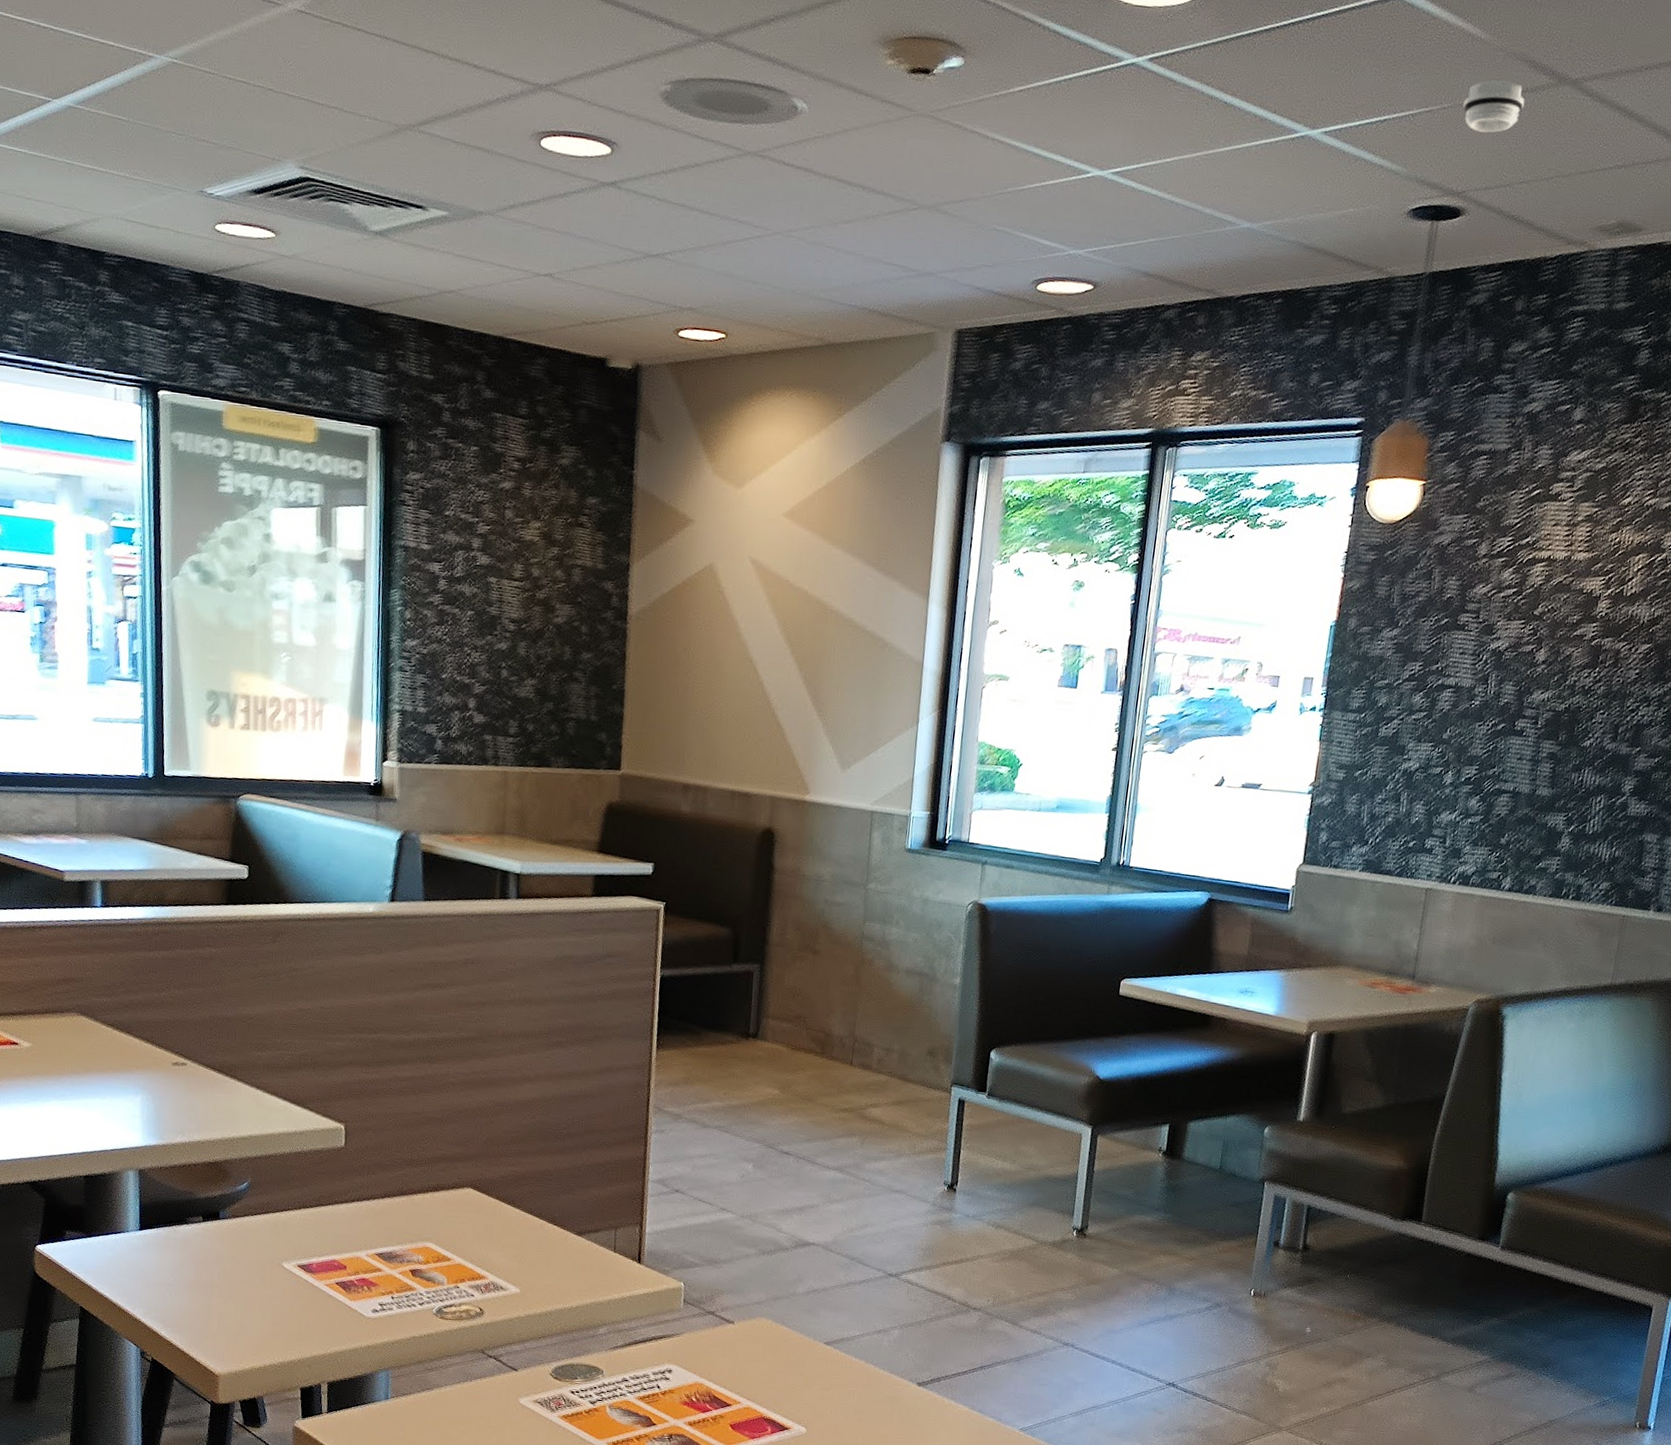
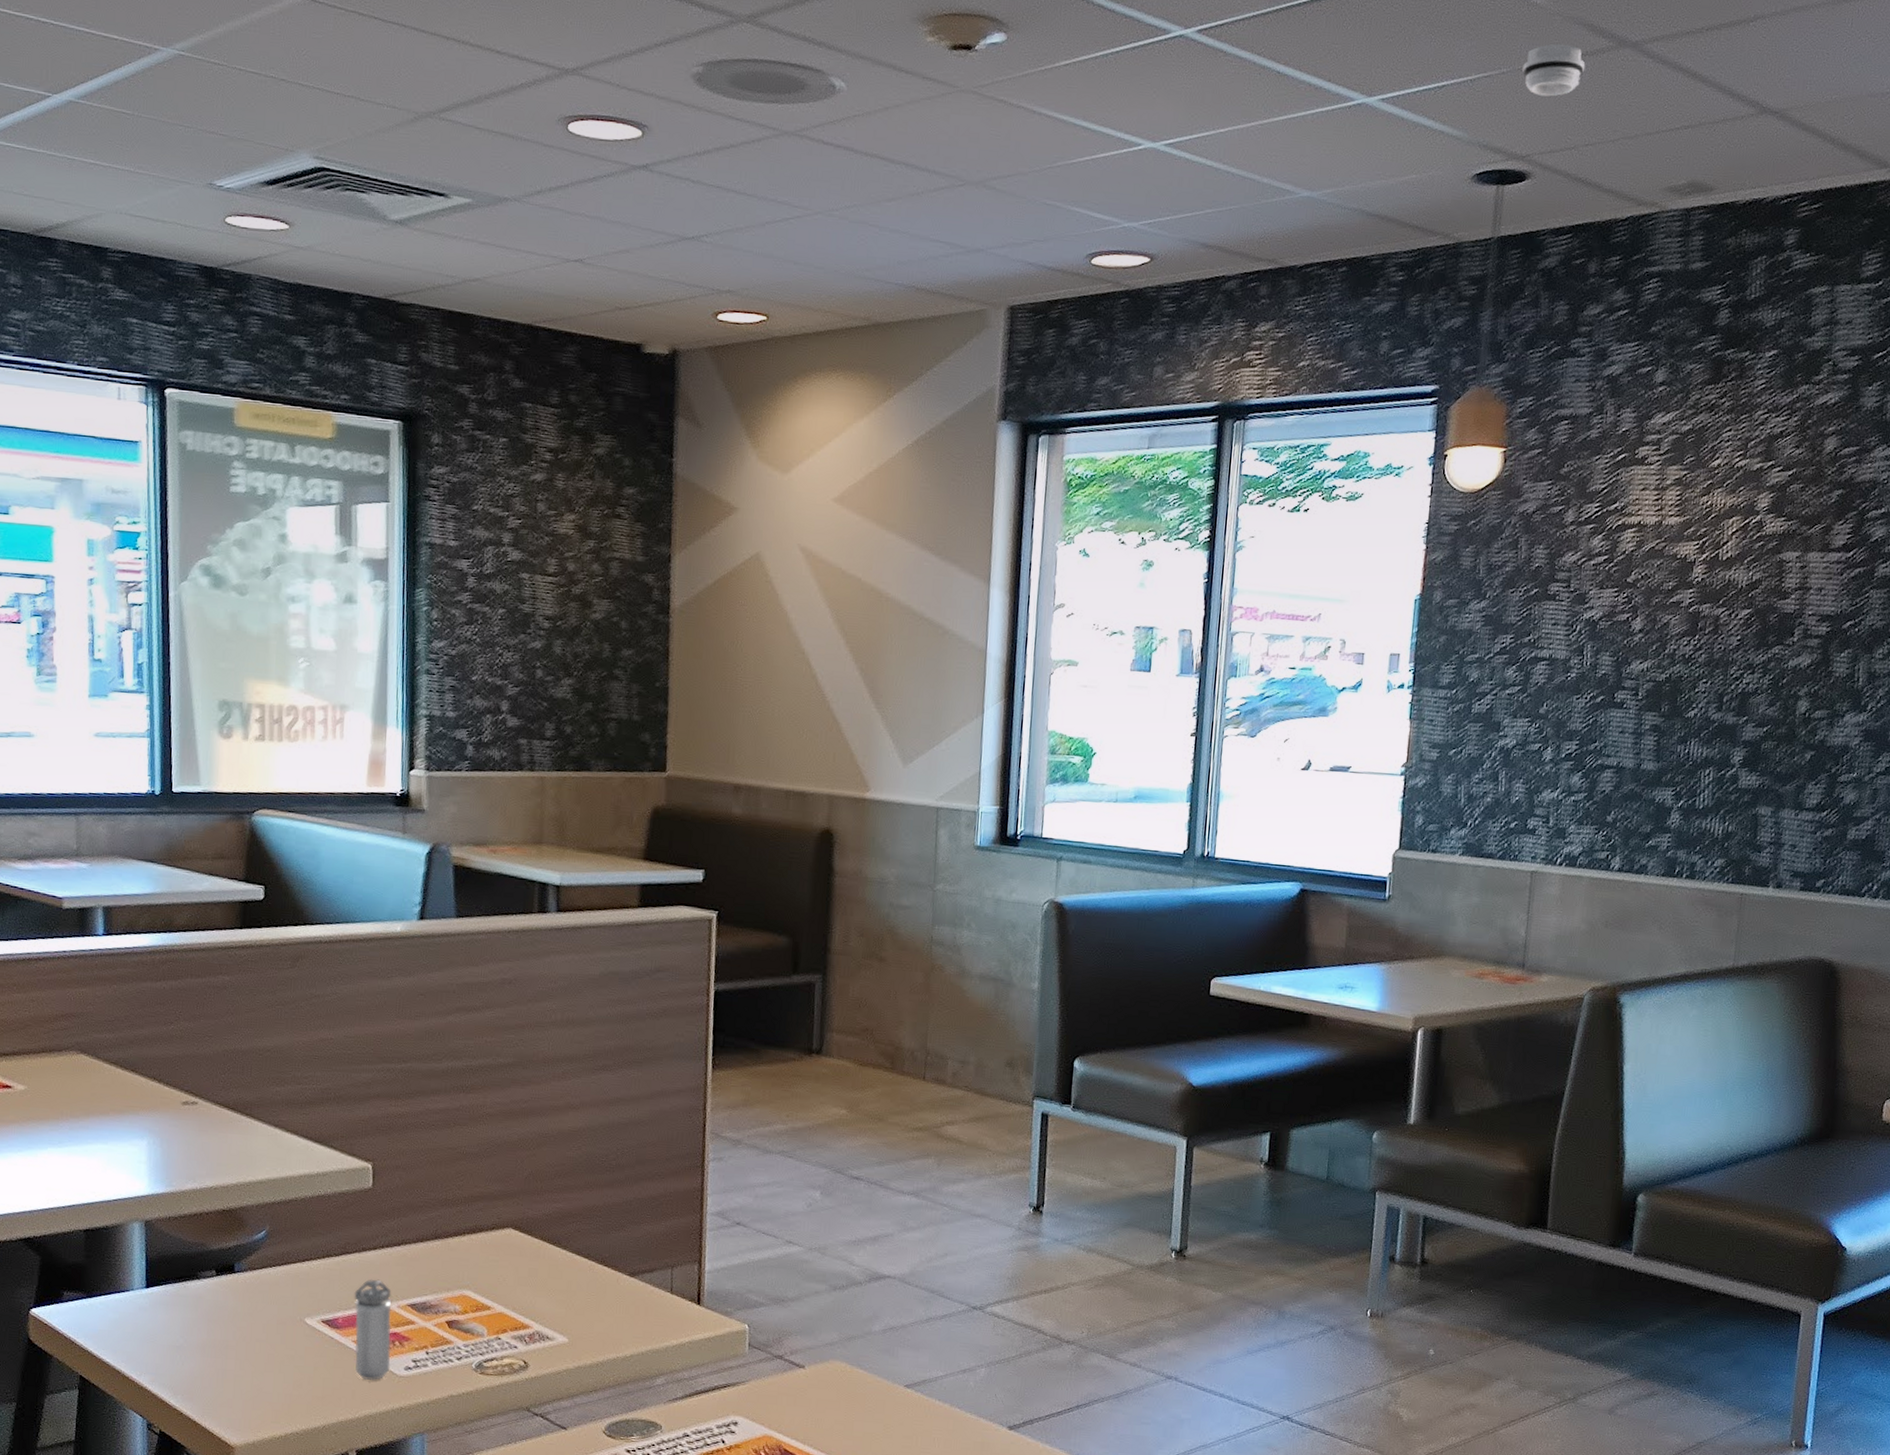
shaker: none [327,1229,361,1321] -> present [354,1279,392,1380]

